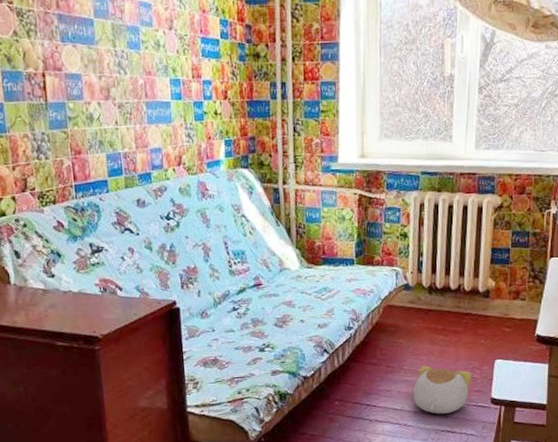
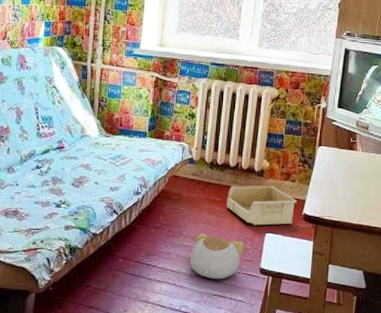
storage bin: none [450,306,528,352] -> present [227,185,297,226]

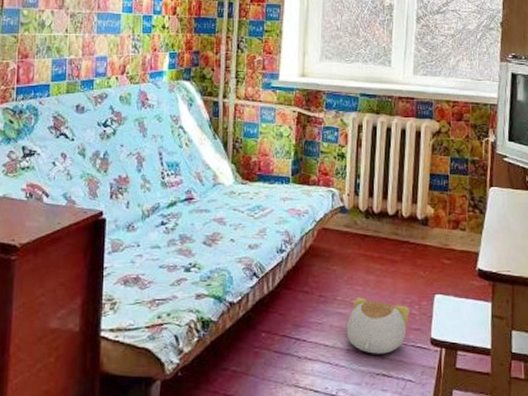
storage bin: present [227,185,297,226] -> none [387,235,469,285]

